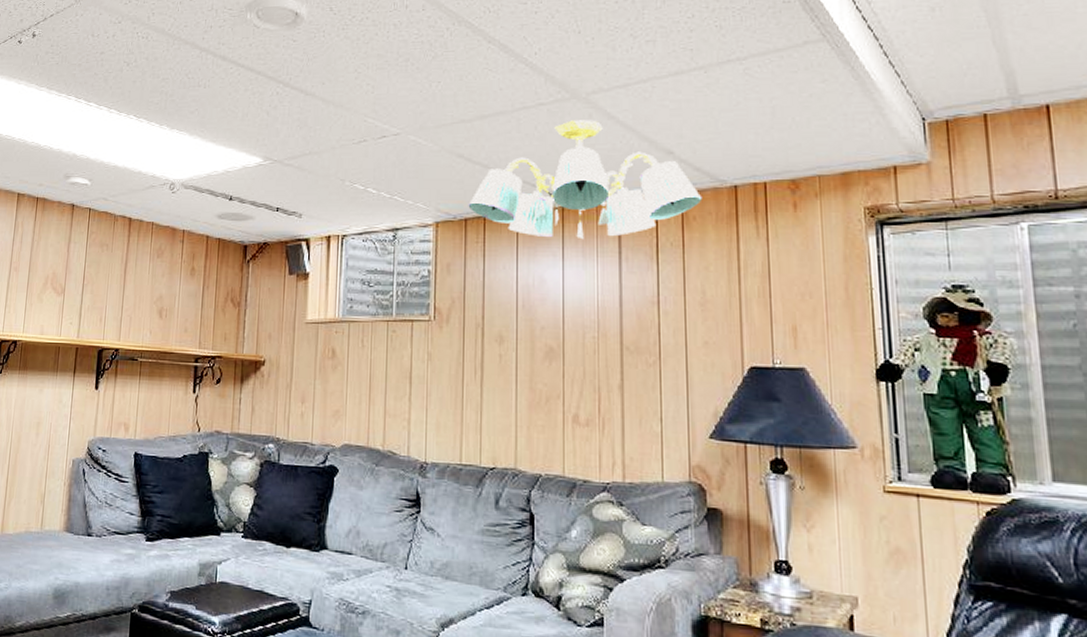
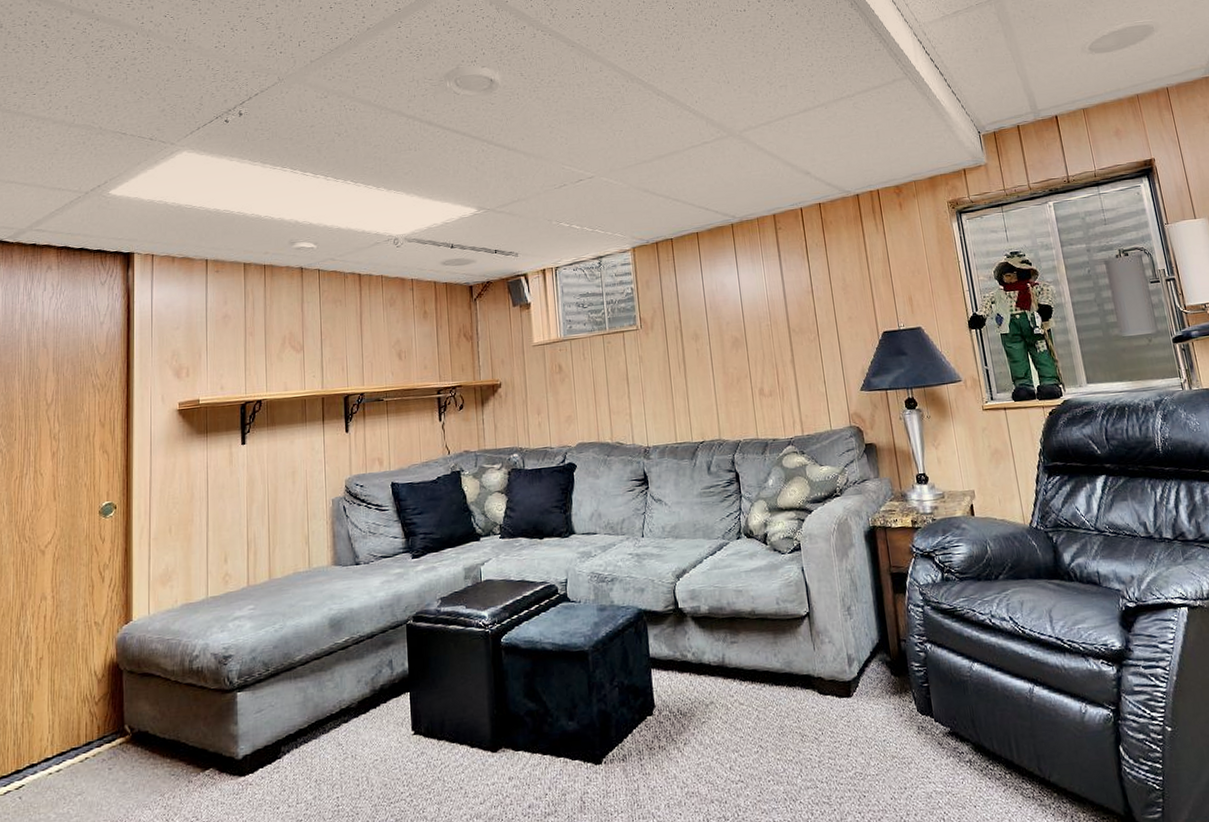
chandelier: present [468,120,703,240] -> none [657,152,835,251]

